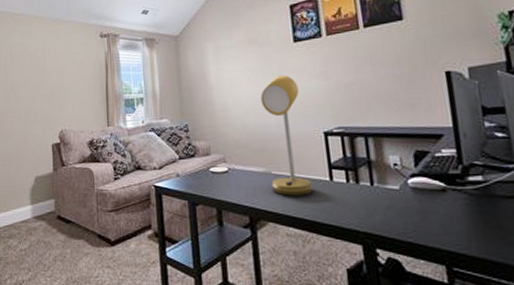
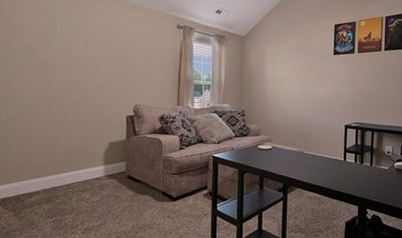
desk lamp: present [260,75,312,196] -> none [303,79,332,170]

